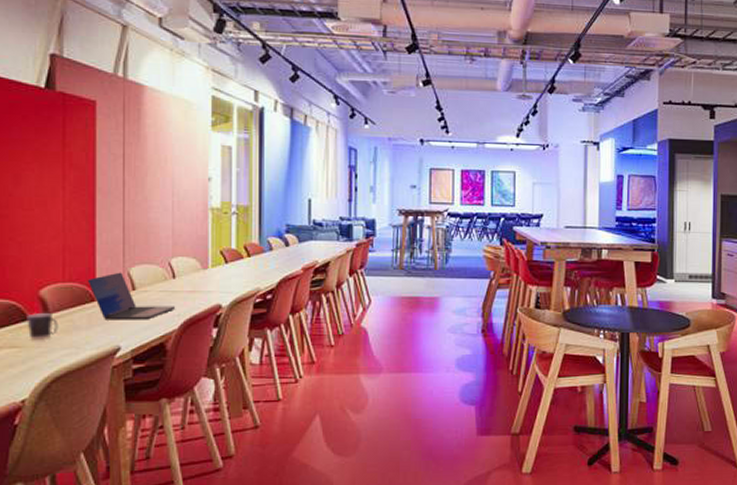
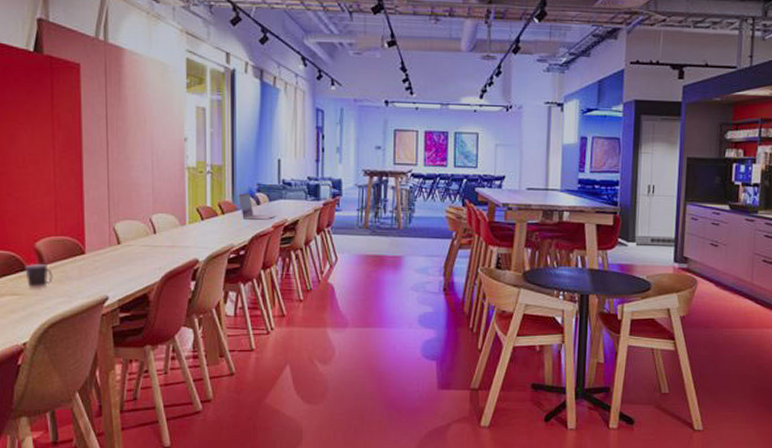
laptop: present [87,272,176,320] -> none [77,227,157,272]
laptop: none [265,234,307,262] -> present [238,193,277,220]

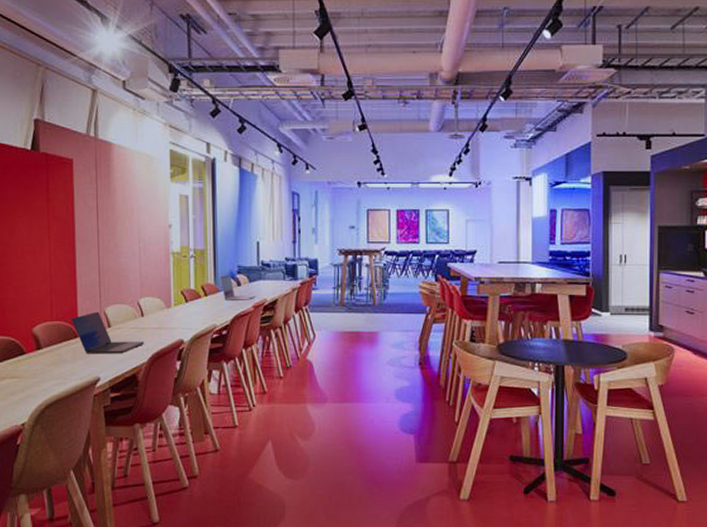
mug: present [25,264,53,288] -> none [23,348,49,371]
laptop: none [77,227,157,272] -> present [71,311,145,354]

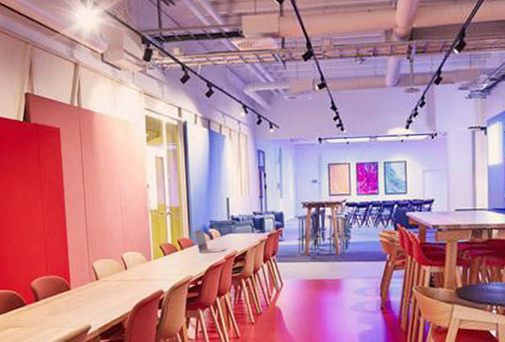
laptop: present [71,311,145,354] -> none [63,266,129,305]

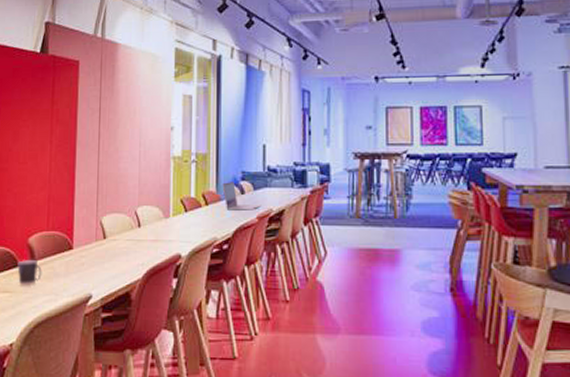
mug: none [24,300,46,320] -> present [17,260,42,285]

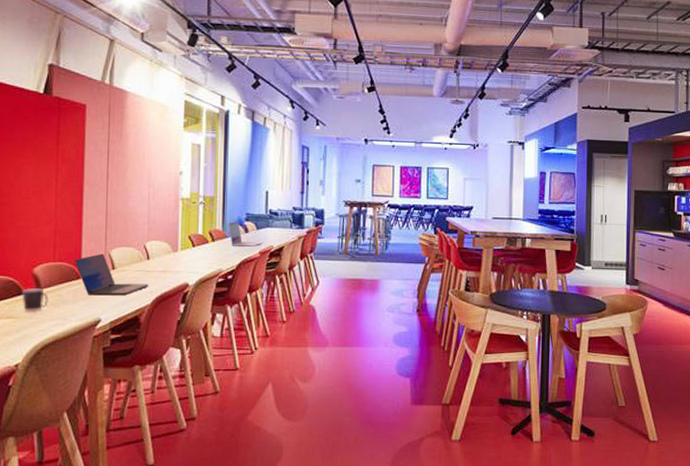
laptop: none [66,221,141,269] -> present [74,253,149,296]

